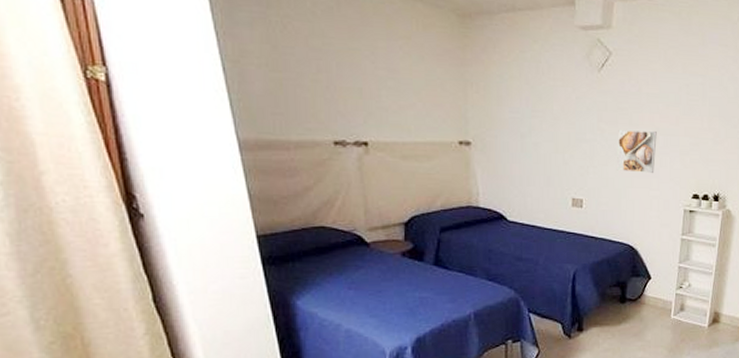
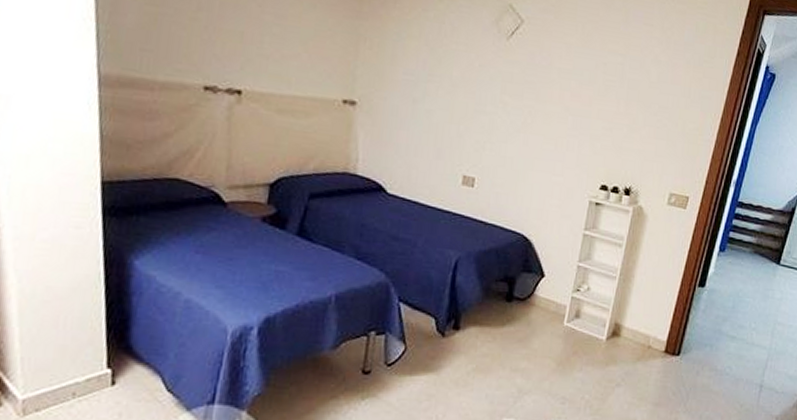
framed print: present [616,130,657,173] -> none [516,105,566,156]

